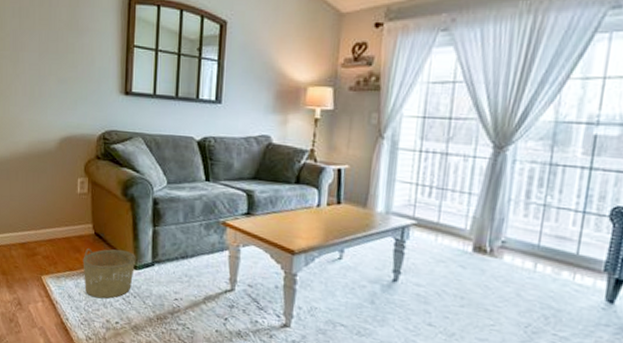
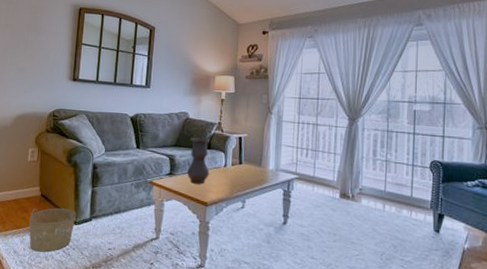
vase: none [268,168,298,228] -> present [186,137,210,184]

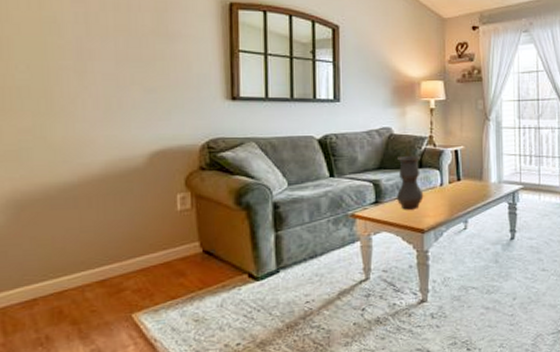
basket: present [29,208,77,253] -> none [189,263,257,323]

